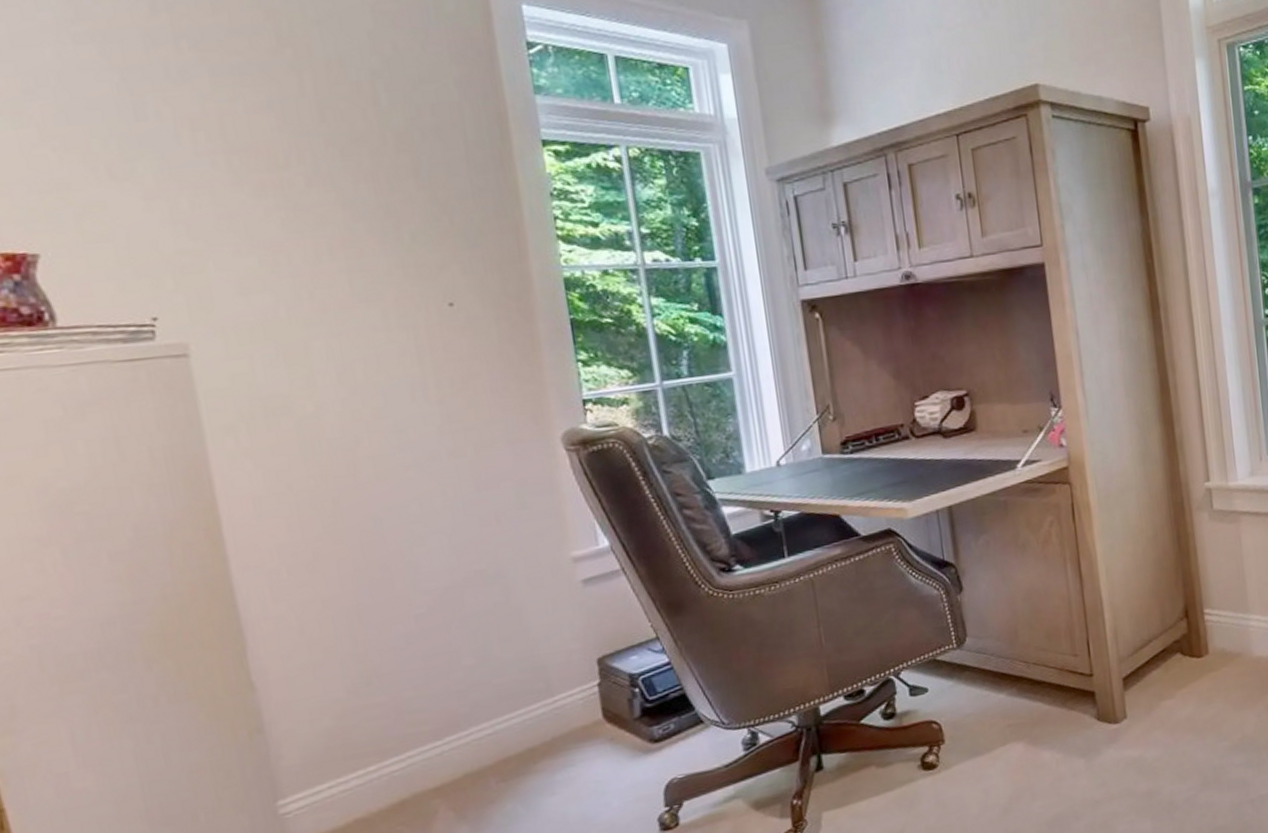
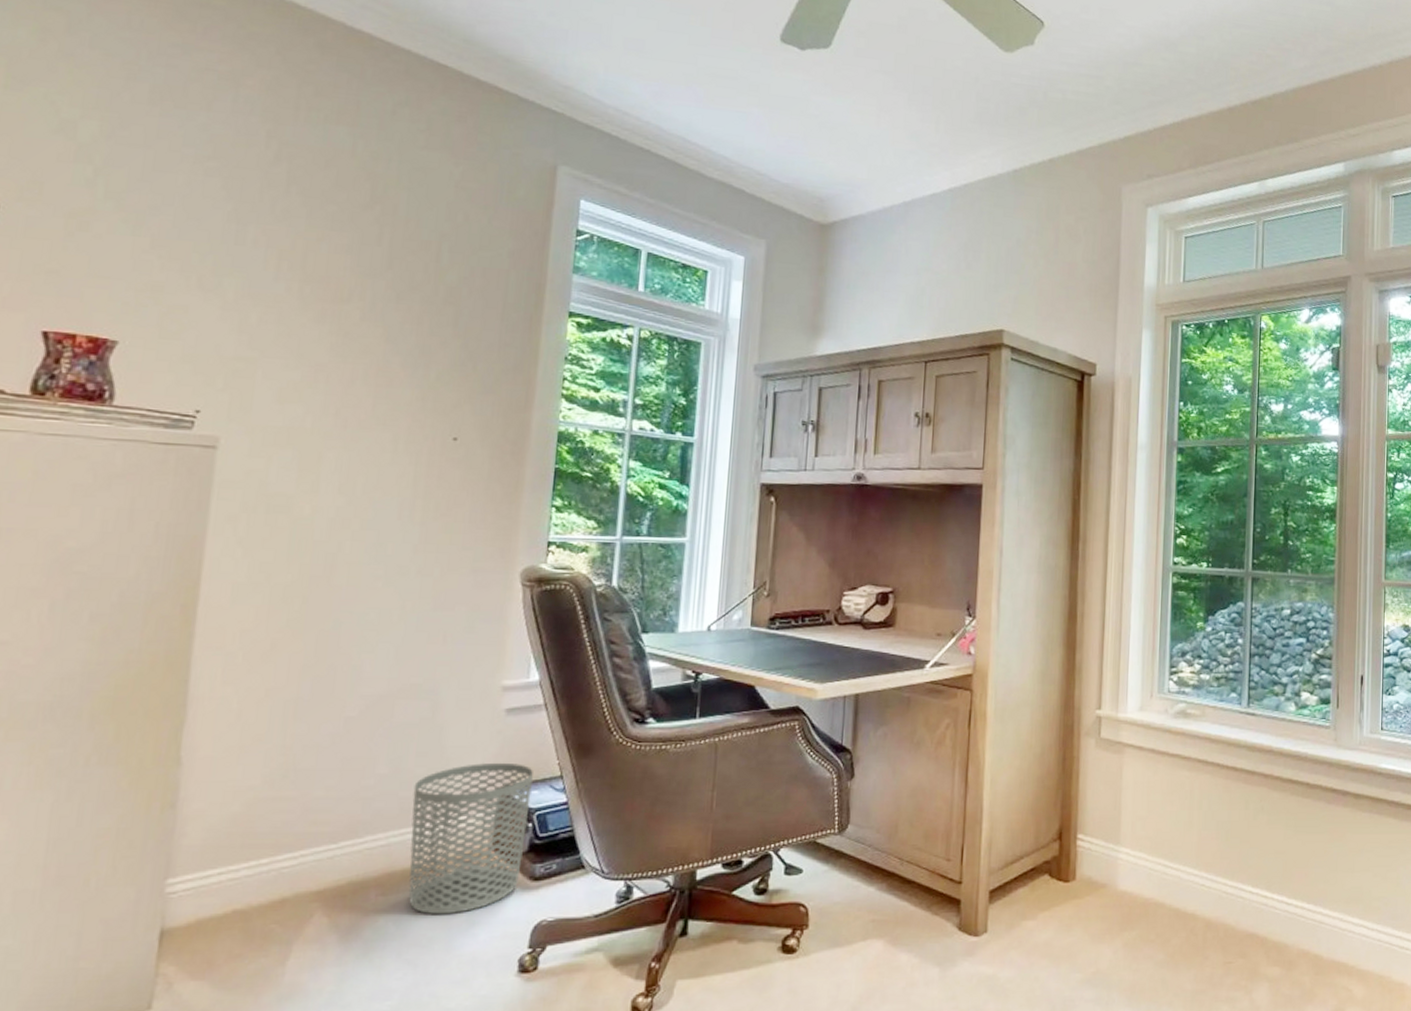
waste bin: none [506,632,639,792] -> present [408,762,534,915]

